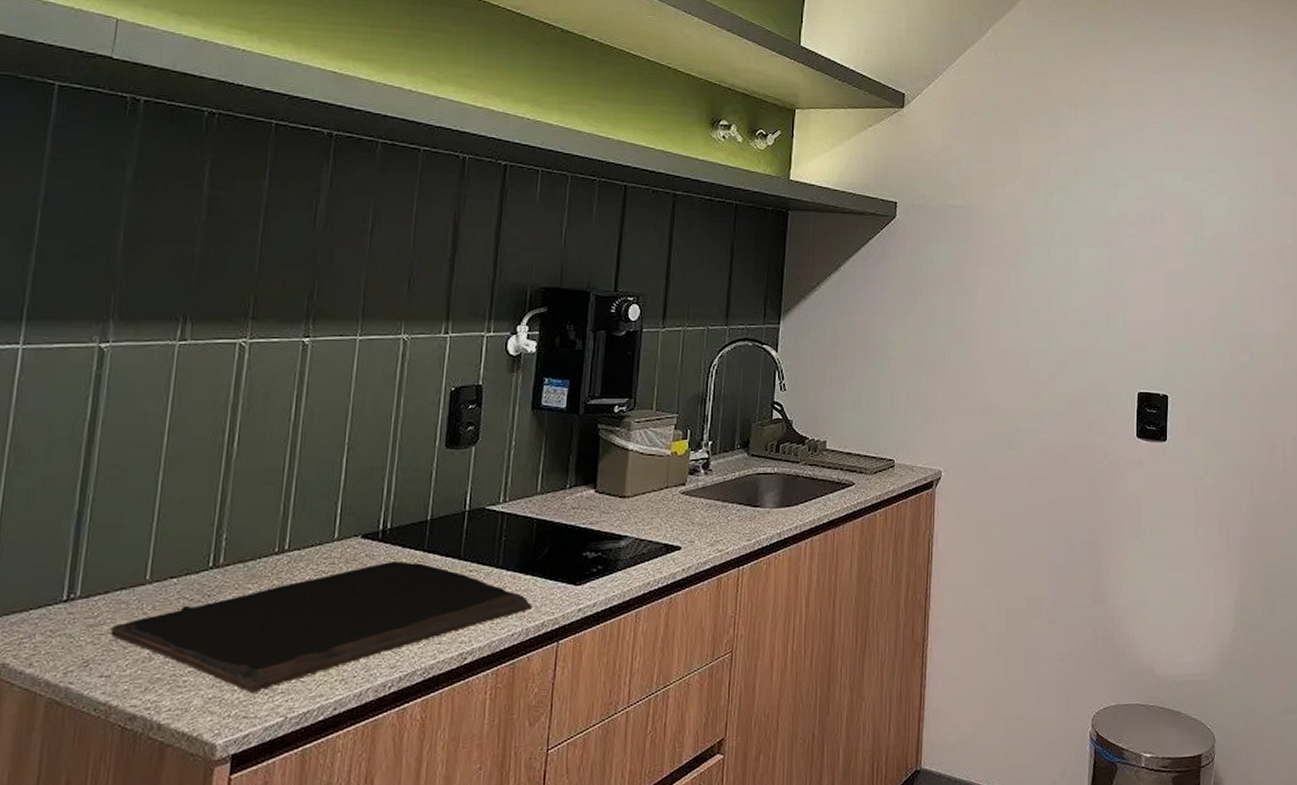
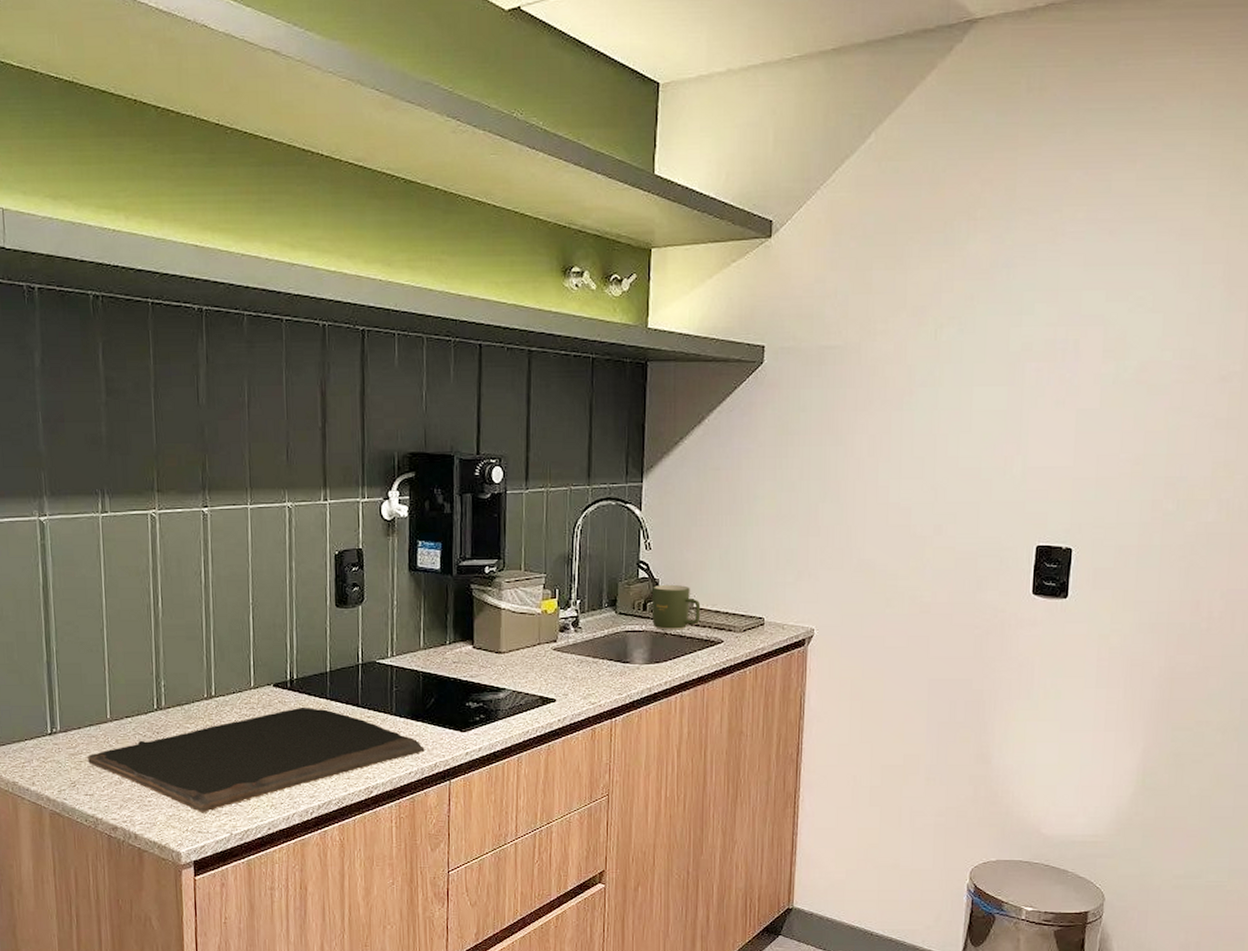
mug: none [785,427,833,473] -> present [652,585,701,630]

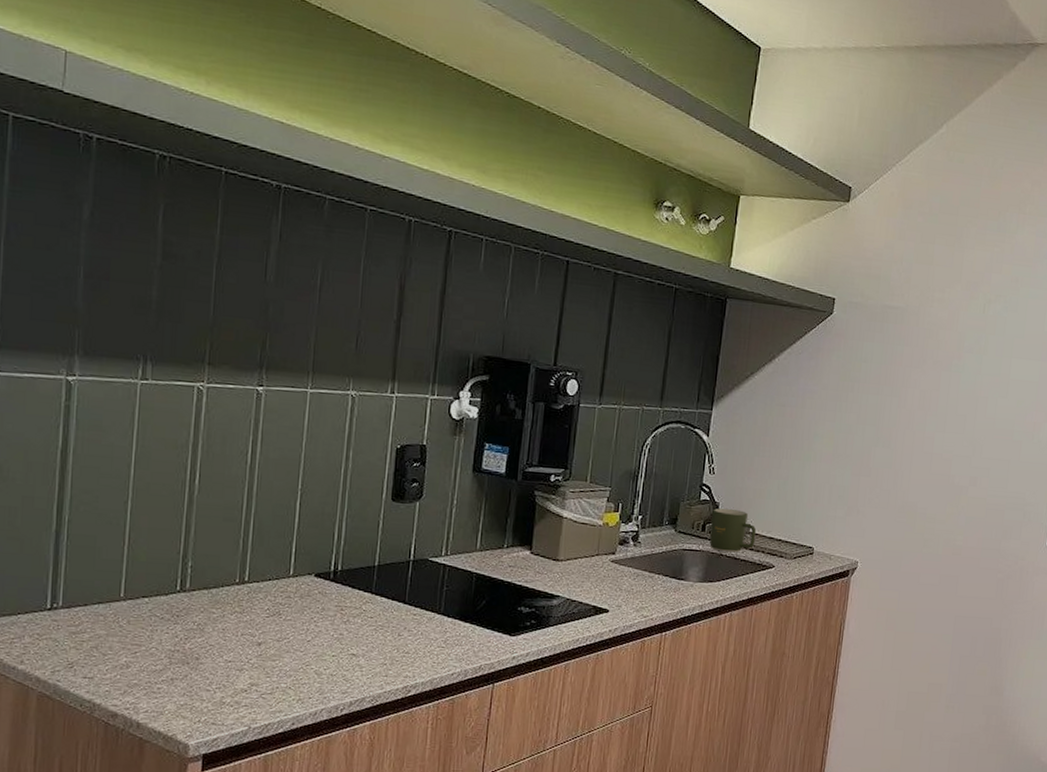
cutting board: present [88,706,425,813] -> none [91,599,471,704]

